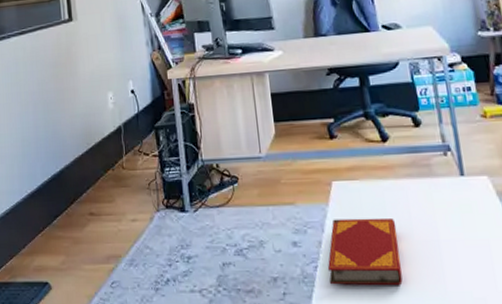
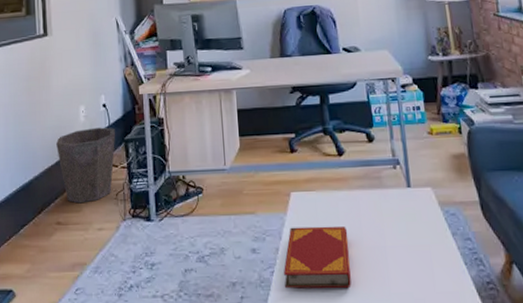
waste bin: none [86,114,146,194] -> present [56,127,116,204]

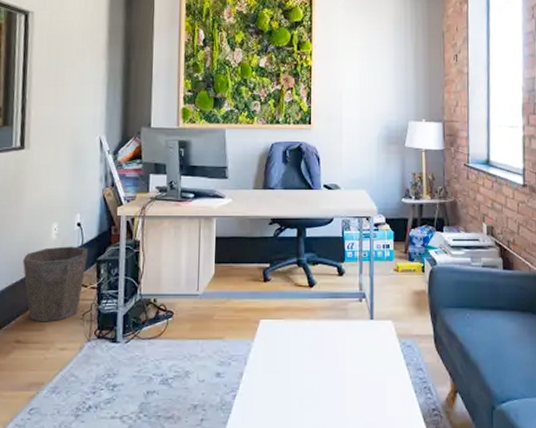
hardback book: present [283,225,351,289] -> none [244,353,311,412]

